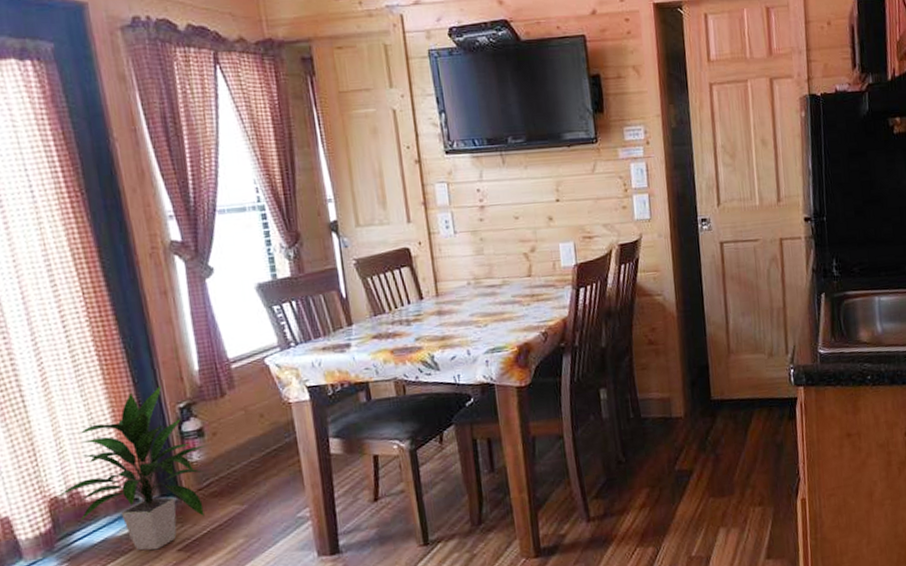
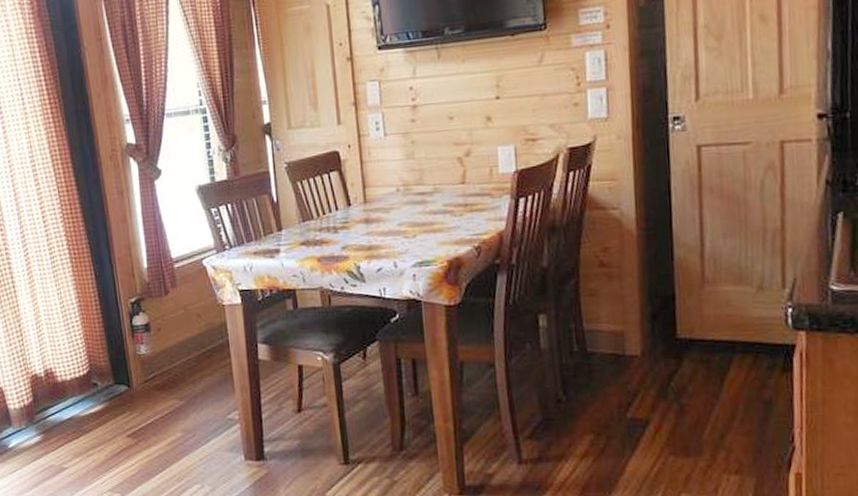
indoor plant: present [58,385,205,551] -> none [37,280,151,433]

